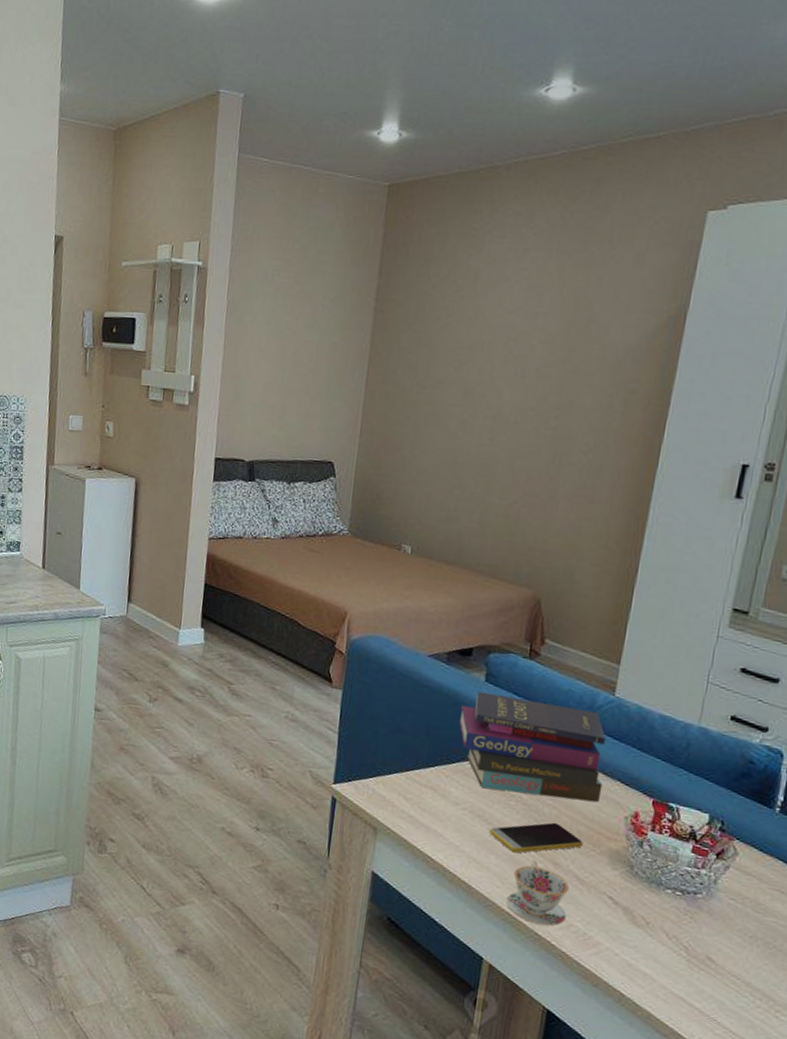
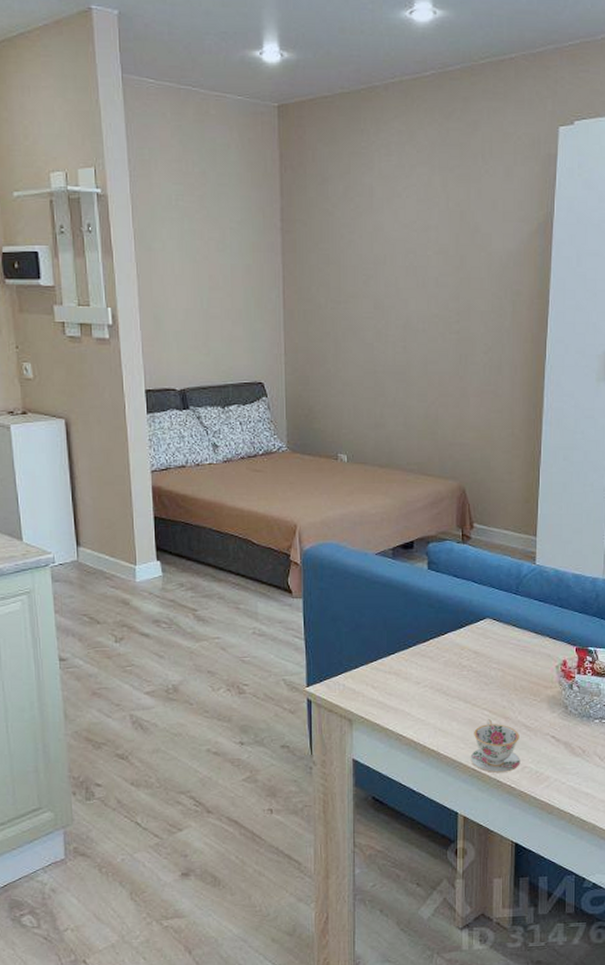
books: present [458,691,606,802] -> none [410,579,535,665]
smartphone: present [489,822,583,854] -> none [449,682,526,716]

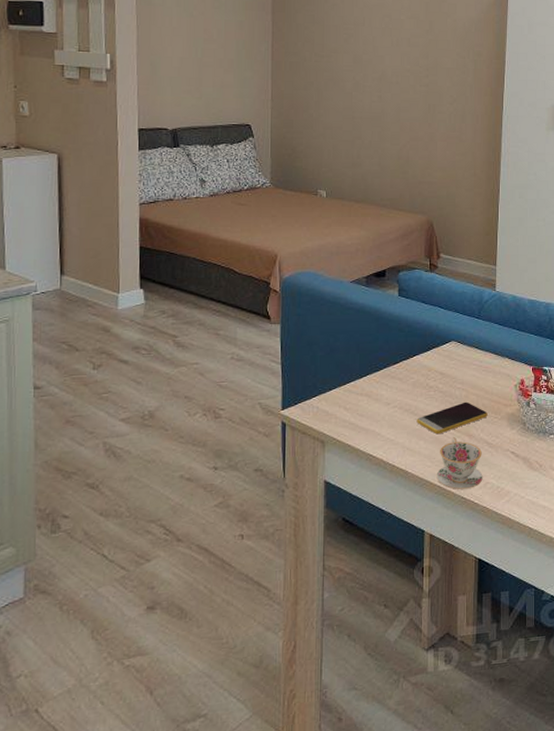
smartphone: none [449,682,526,716] -> present [416,401,488,435]

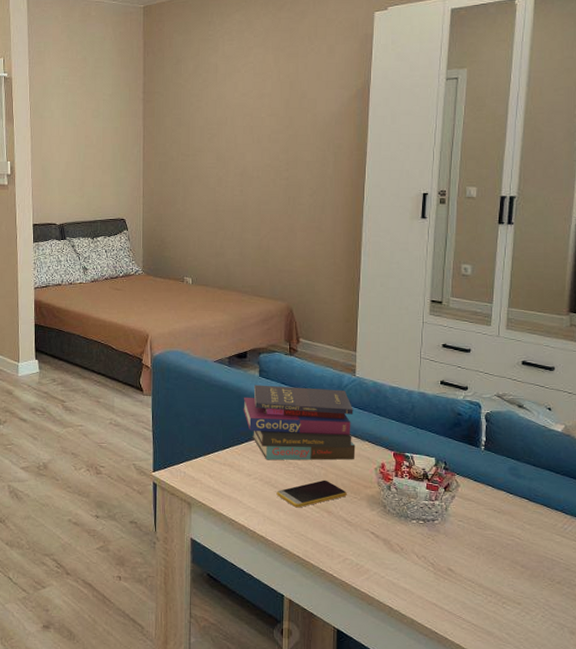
books: none [381,305,496,386] -> present [243,385,356,460]
teacup: present [436,437,483,489] -> none [295,512,342,562]

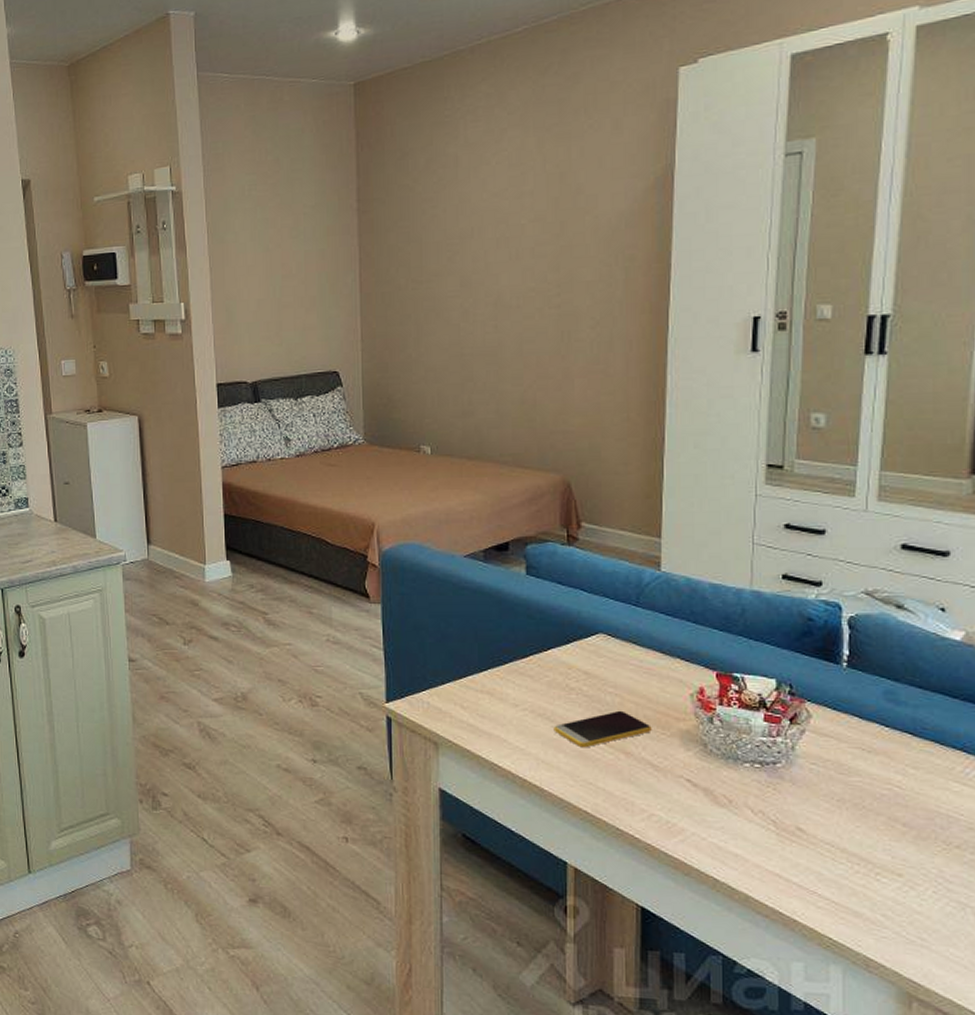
books: present [243,385,356,460] -> none [505,586,663,686]

